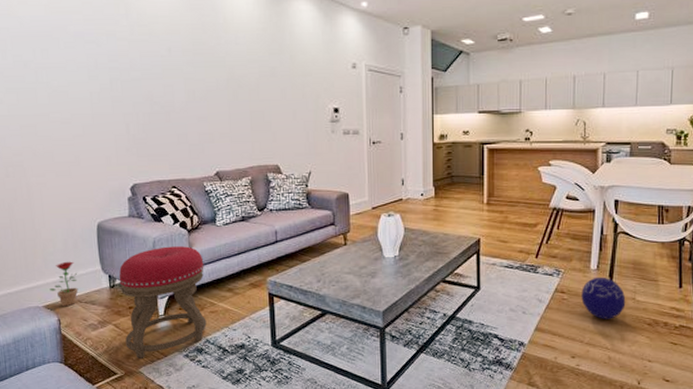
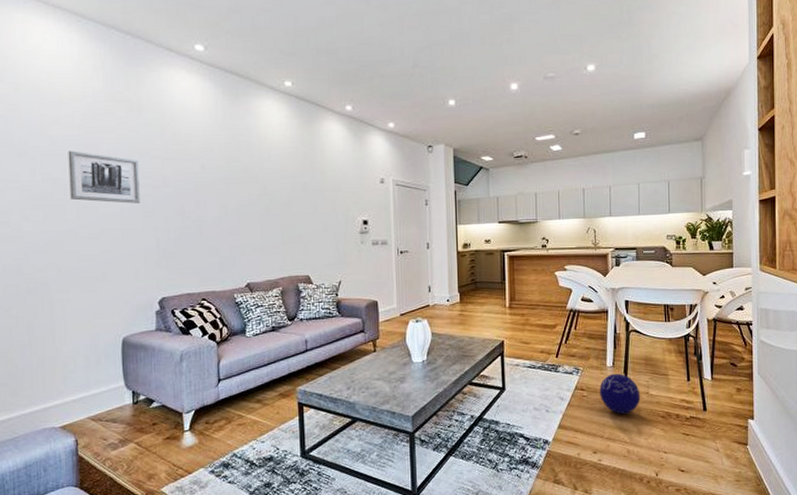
wall art: none [36,32,110,88] -> present [68,151,142,203]
decorative plant: present [49,261,79,307] -> none [68,378,99,427]
stool: present [119,246,207,358] -> none [143,358,234,477]

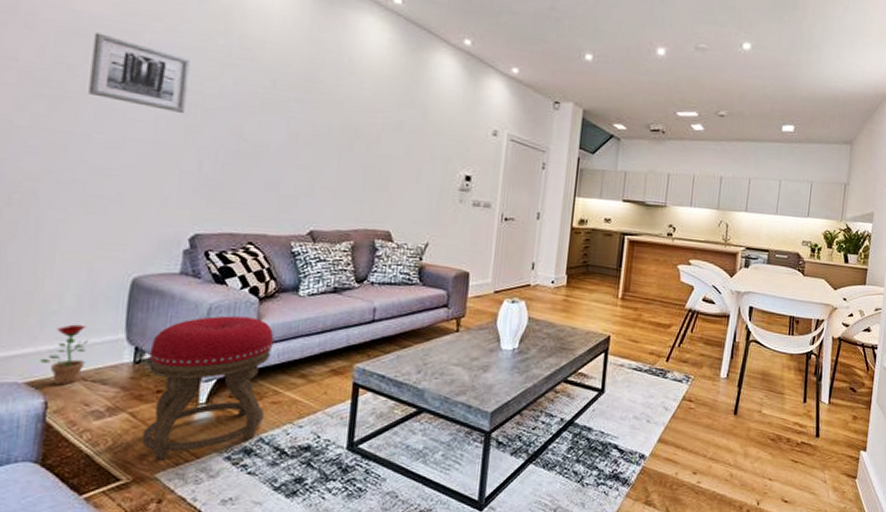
decorative plant: none [68,378,99,427] -> present [40,324,88,386]
stool: none [143,358,234,477] -> present [142,315,274,460]
ball: present [599,373,641,414] -> none [708,386,752,433]

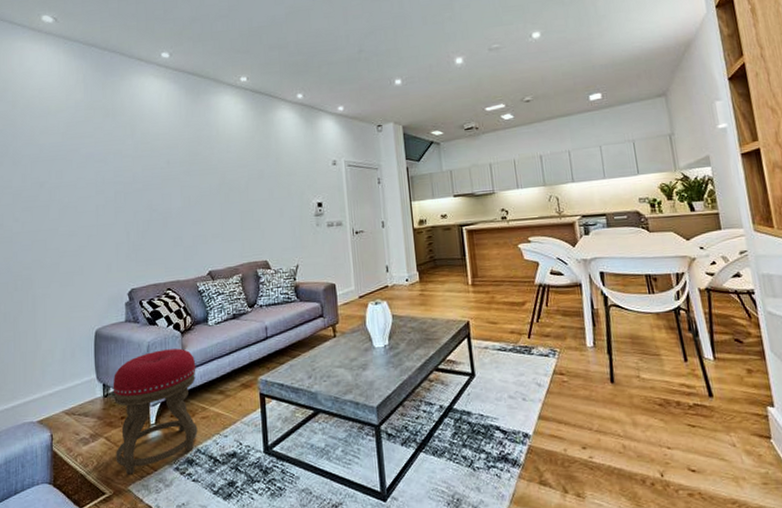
decorative plant: present [40,324,88,386] -> none [45,371,73,421]
wall art: present [88,32,192,113] -> none [53,156,114,201]

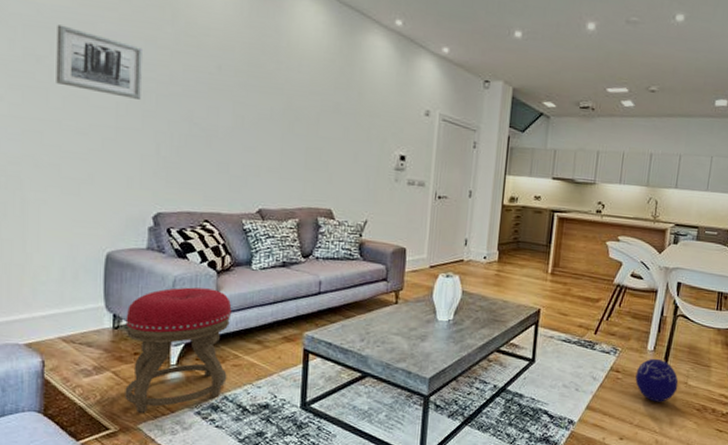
wall art: none [53,156,114,201] -> present [56,24,144,99]
ball: none [581,354,631,402] -> present [635,358,679,402]

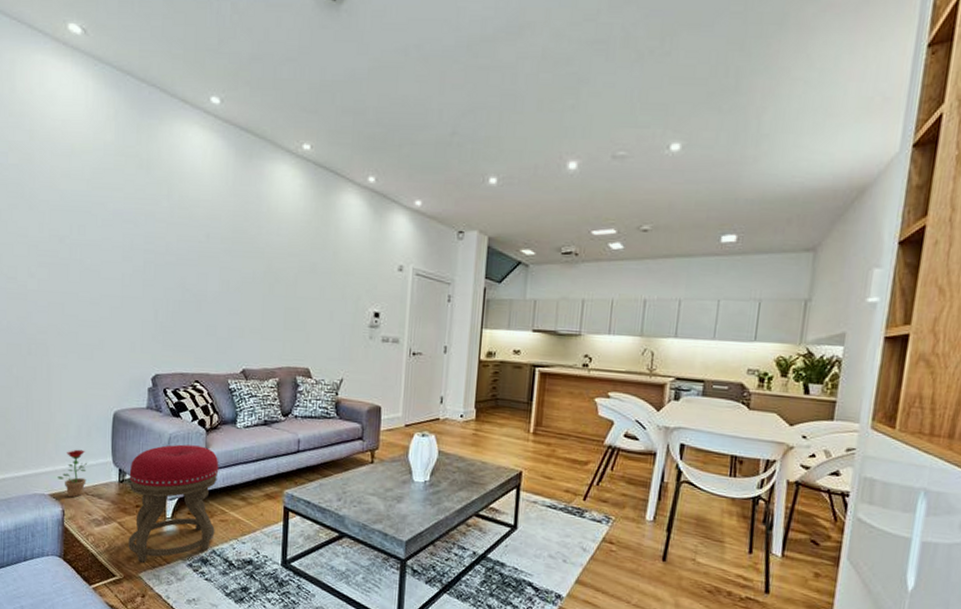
decorative plant: none [35,293,73,347] -> present [57,449,87,498]
wall art: present [56,24,144,99] -> none [74,207,144,270]
ball: present [635,358,679,402] -> none [632,529,685,581]

